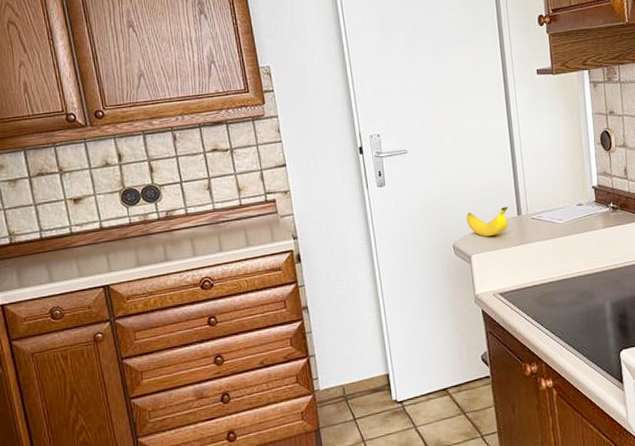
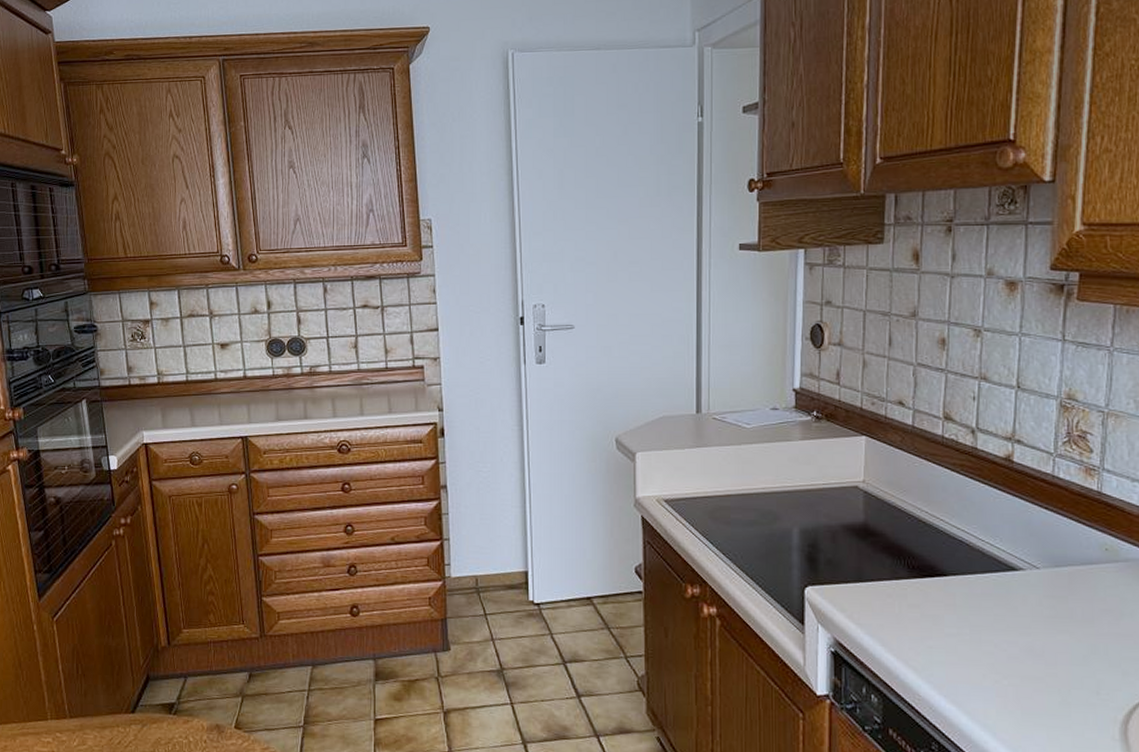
banana: present [466,207,509,237] -> none [635,402,686,434]

